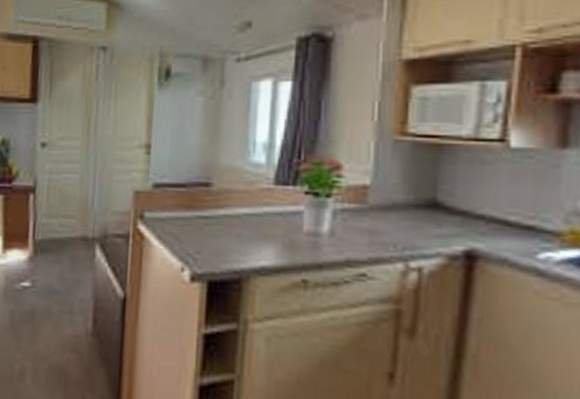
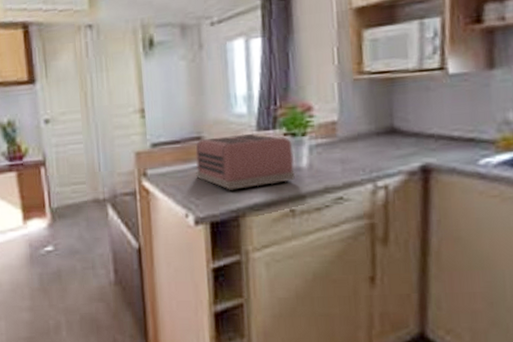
toaster: none [199,185,315,248] -> present [195,133,296,190]

